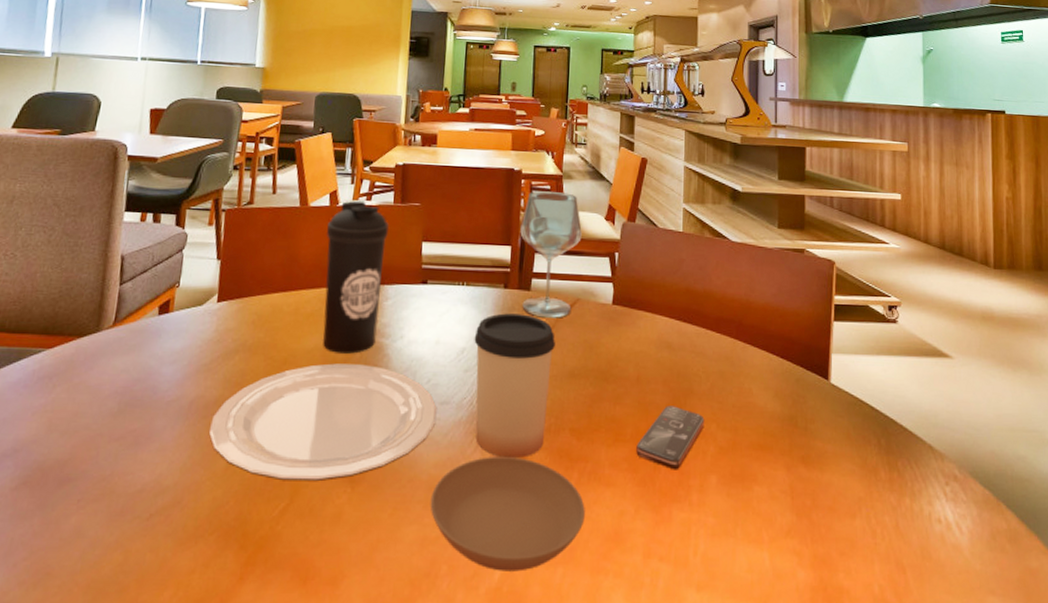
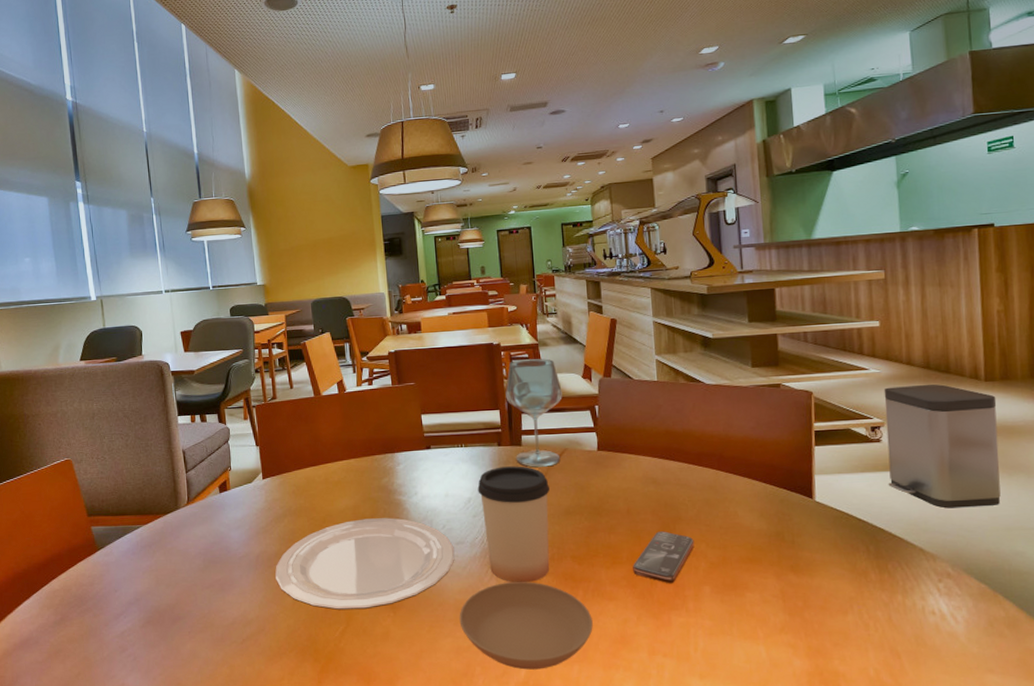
water bottle: present [322,200,390,354] -> none [340,386,395,511]
pedal bin: none [901,265,1006,403] -> present [884,384,1001,509]

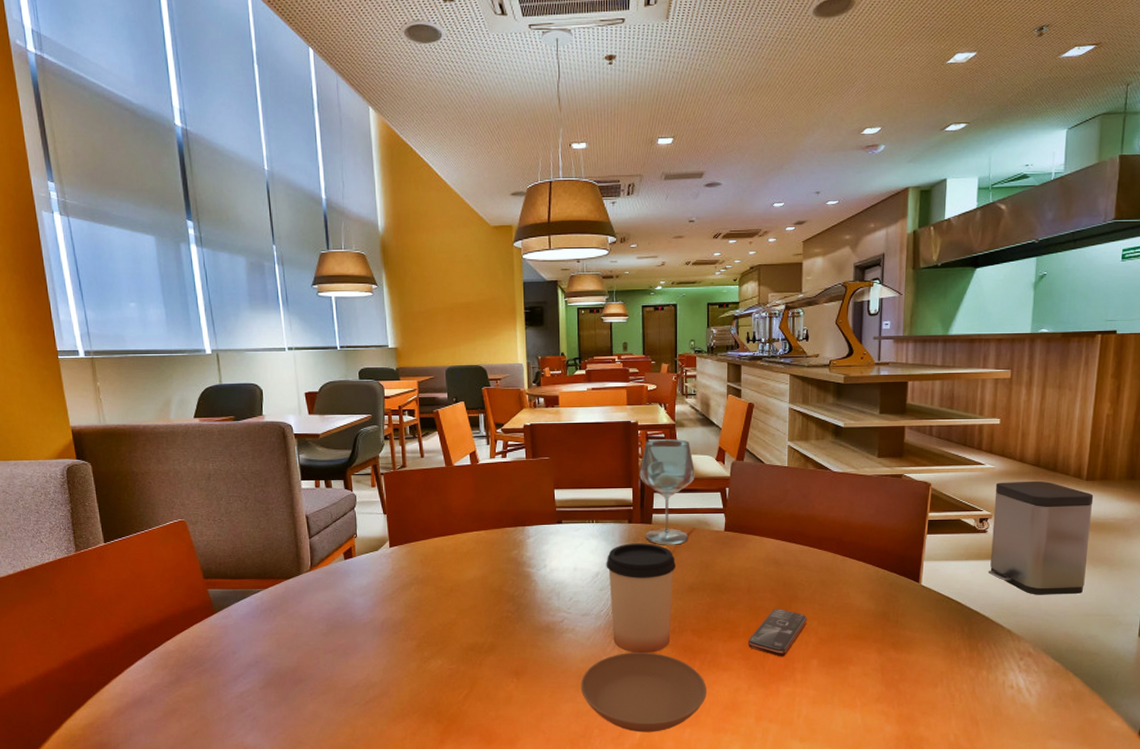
plate: present [275,518,455,611] -> none [399,589,580,676]

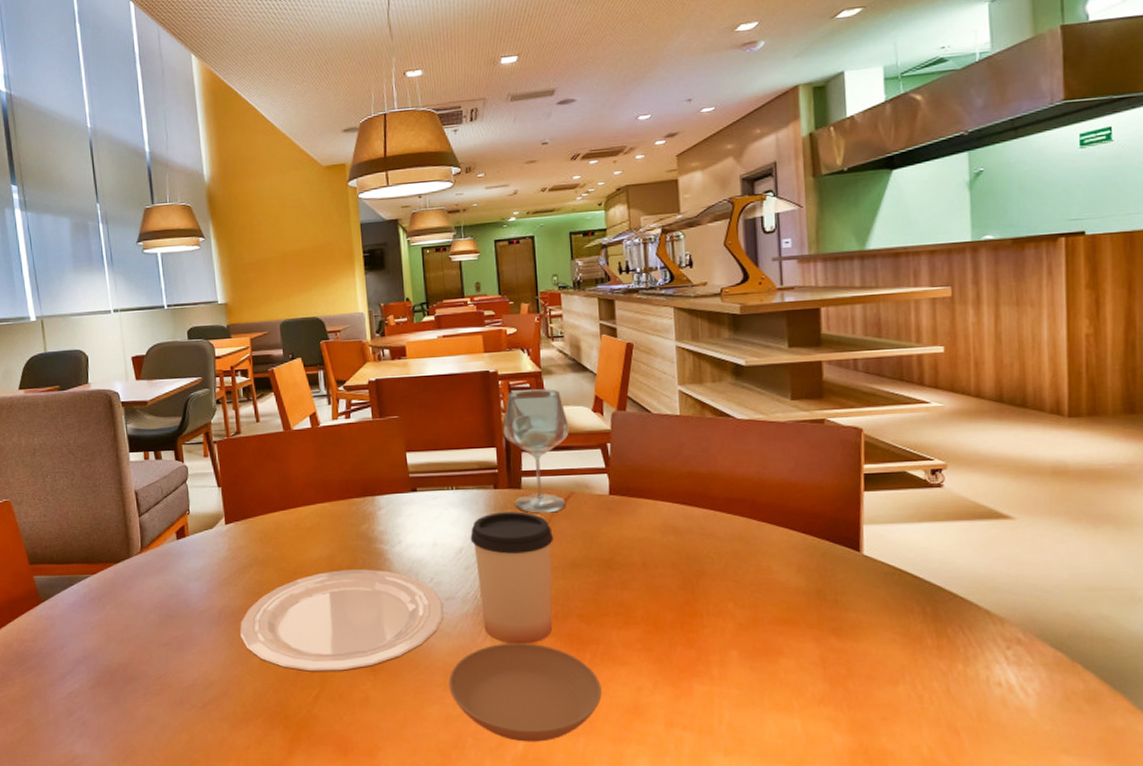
plate: none [399,589,580,676] -> present [239,569,444,673]
mobile phone: present [748,609,807,657] -> none [648,587,721,648]
pedal bin: present [988,480,1094,595] -> none [947,420,1084,565]

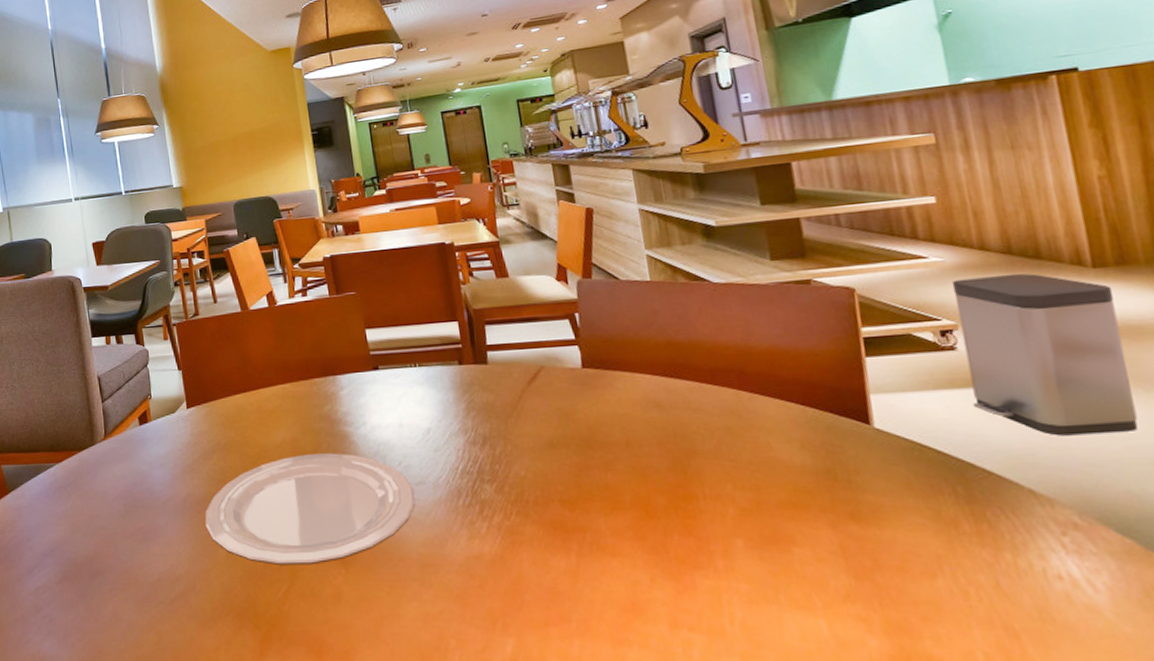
saucer: present [448,642,602,742] -> none [424,531,595,644]
cup: present [470,511,553,645] -> none [437,388,533,534]
wine glass: present [503,388,569,514] -> none [463,258,537,390]
pedal bin: none [947,420,1084,565] -> present [951,273,1138,436]

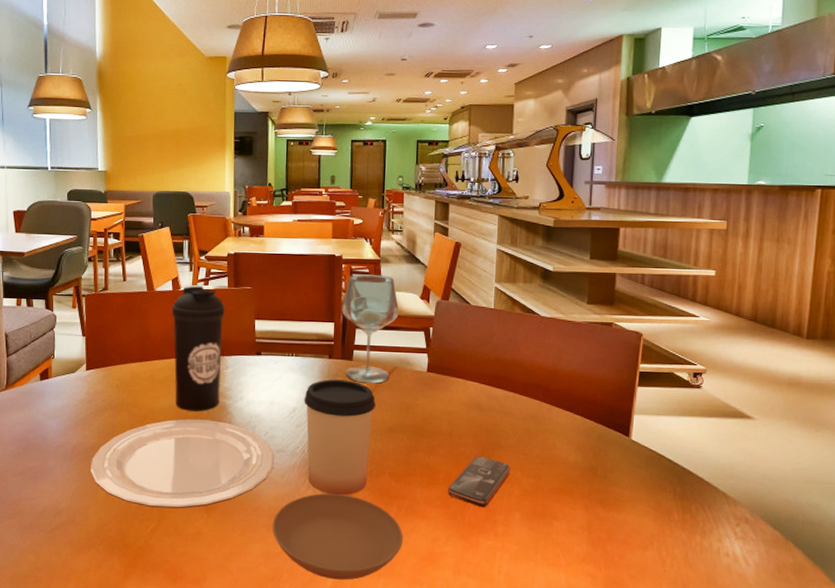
water bottle: none [270,297,340,445] -> present [172,285,226,411]
saucer: none [424,531,595,644] -> present [272,493,403,580]
cup: none [437,388,533,534] -> present [304,379,375,496]
wine glass: none [463,258,537,390] -> present [342,274,399,384]
mobile phone: none [639,468,718,536] -> present [448,456,511,508]
pedal bin: present [951,273,1138,436] -> none [702,336,815,458]

